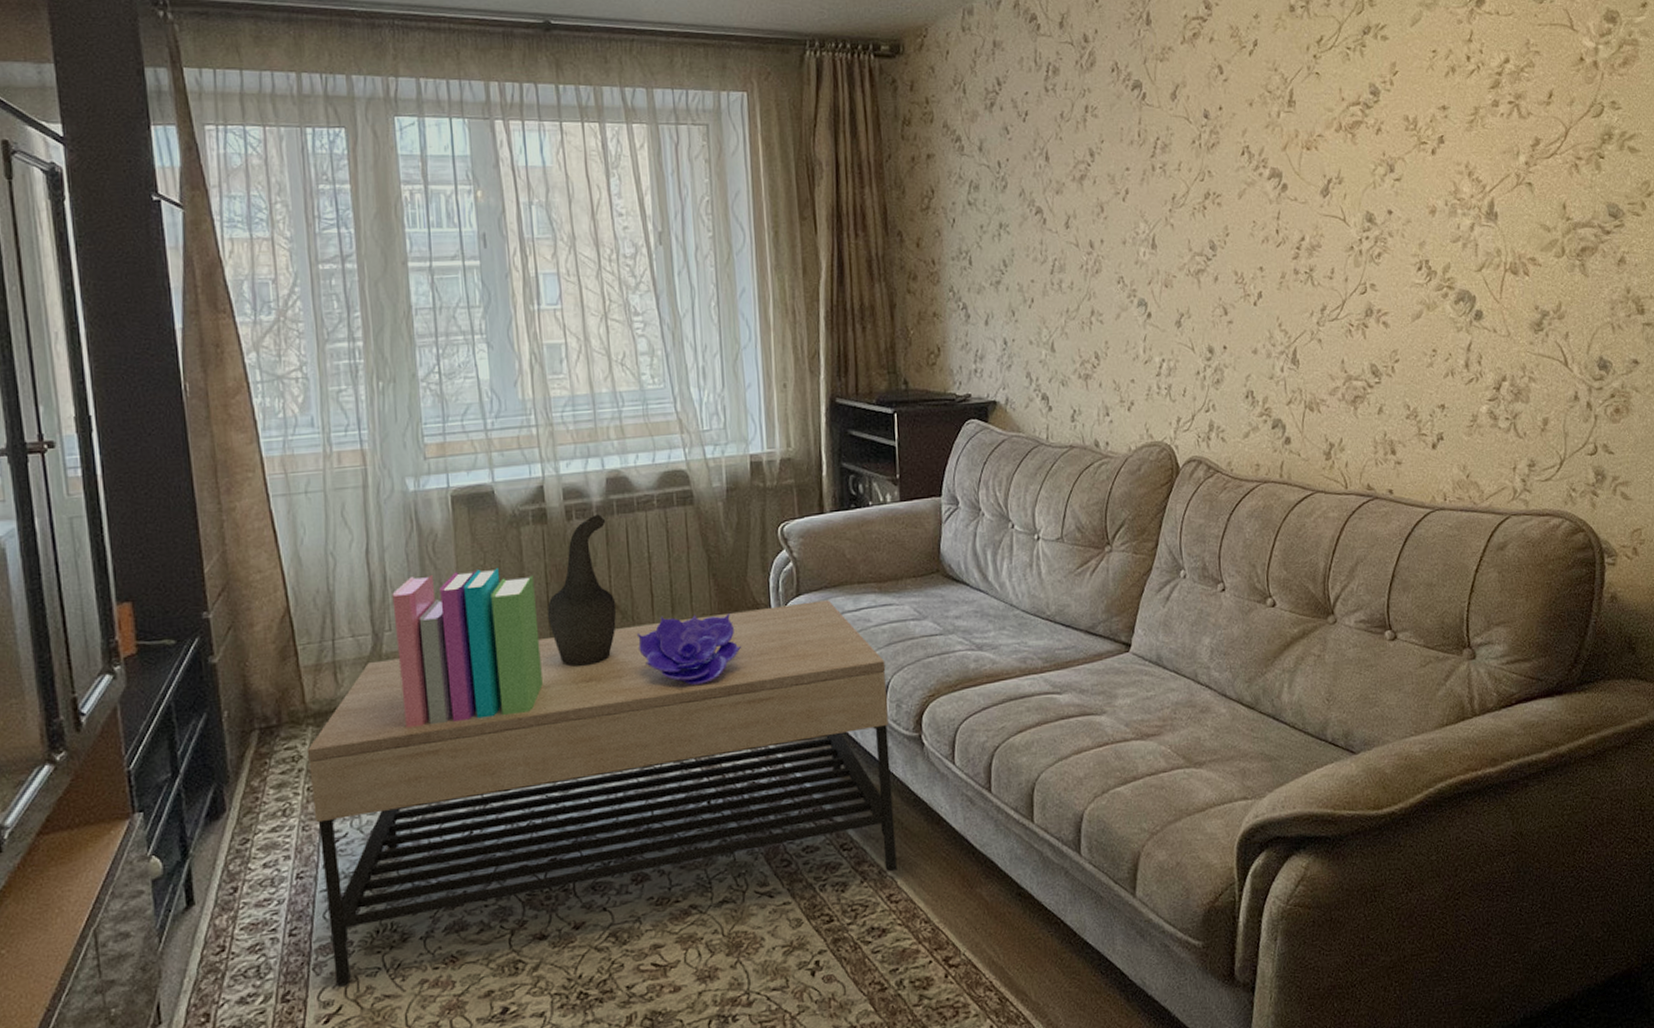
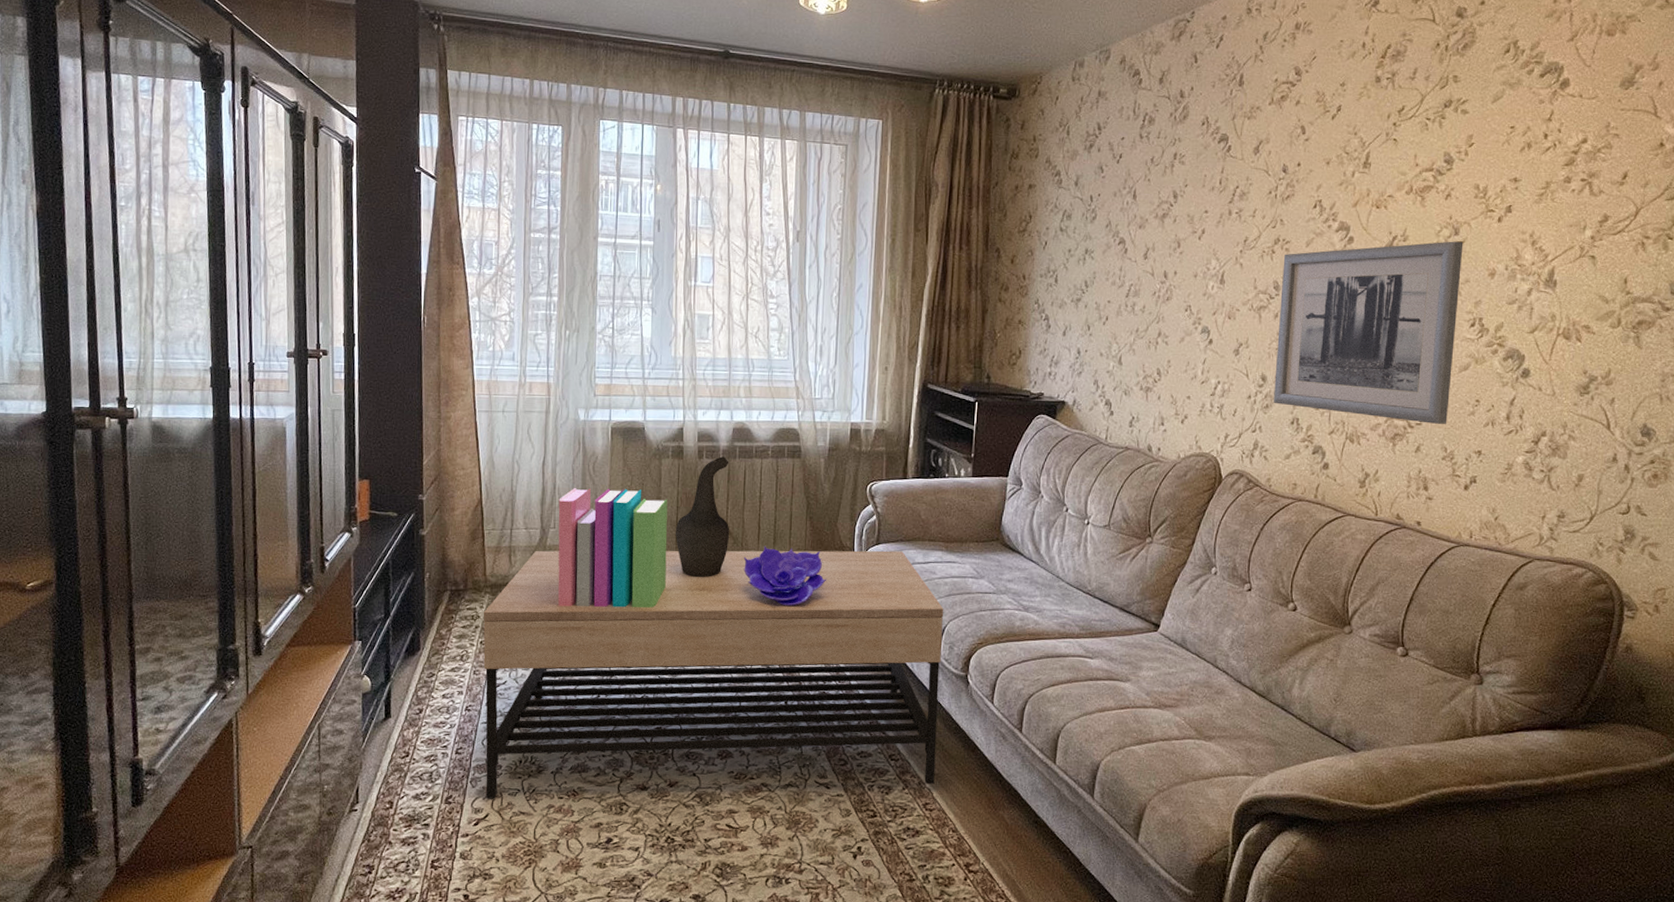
wall art: none [1216,179,1407,381] -> present [1274,241,1464,424]

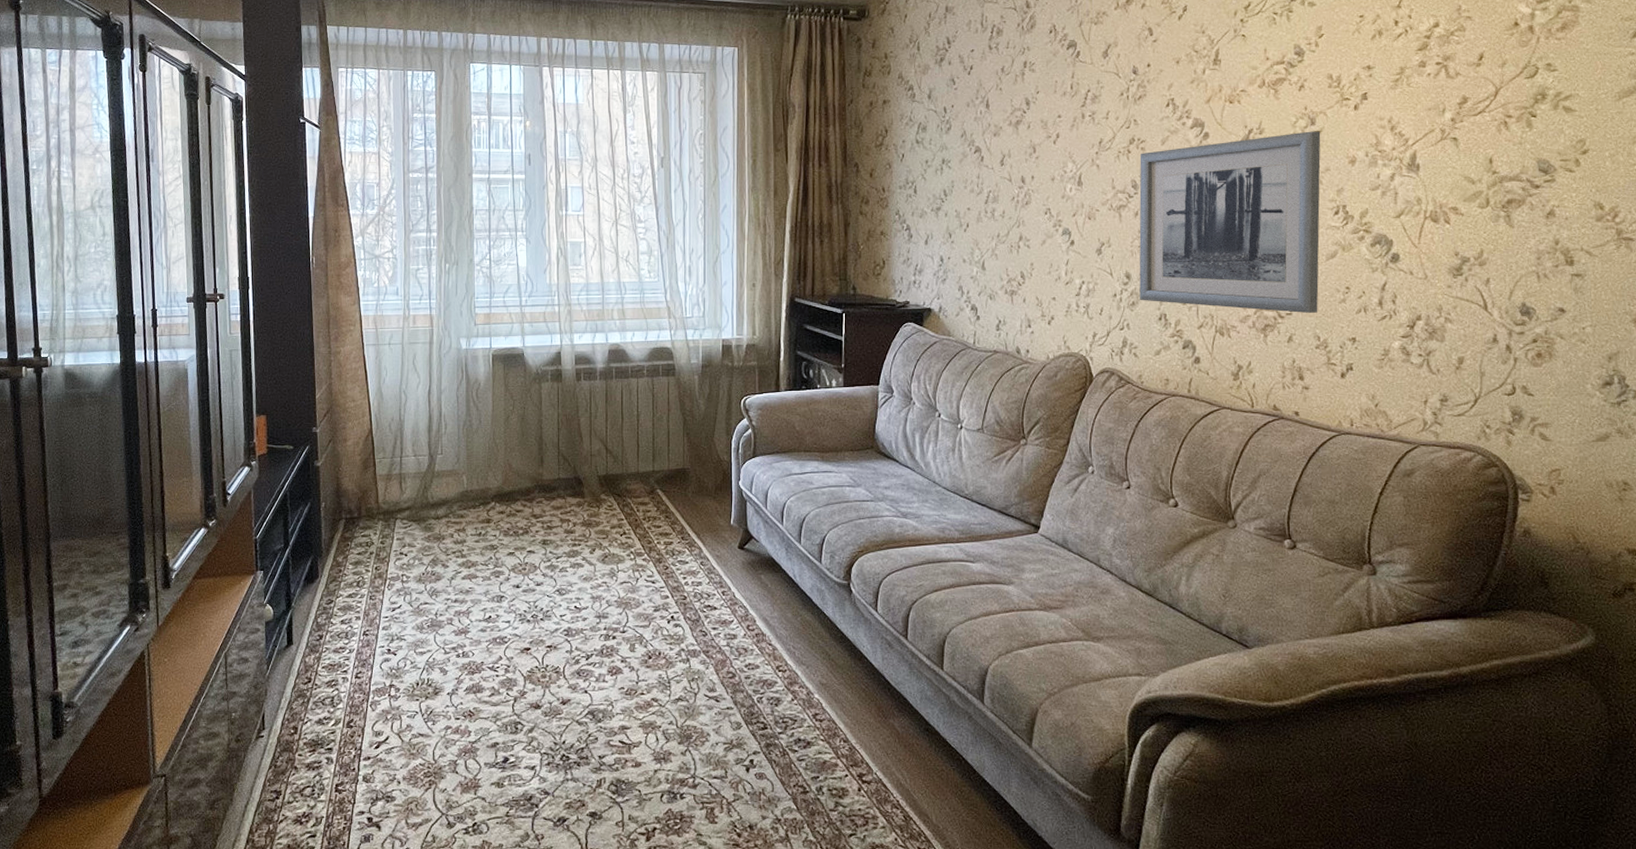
coffee table: present [483,550,944,798] -> none [377,463,823,721]
books: present [558,487,668,608] -> none [445,413,550,530]
decorative vase: present [676,456,730,578] -> none [558,378,610,497]
decorative bowl: present [743,545,827,607] -> none [624,463,707,522]

